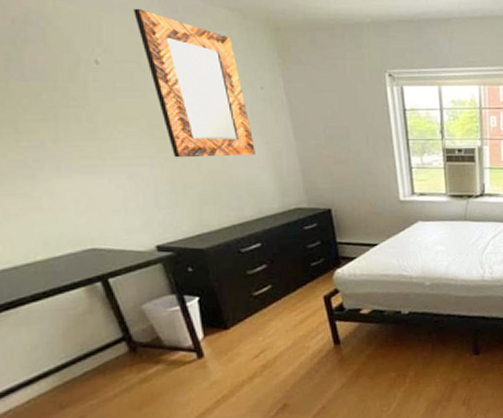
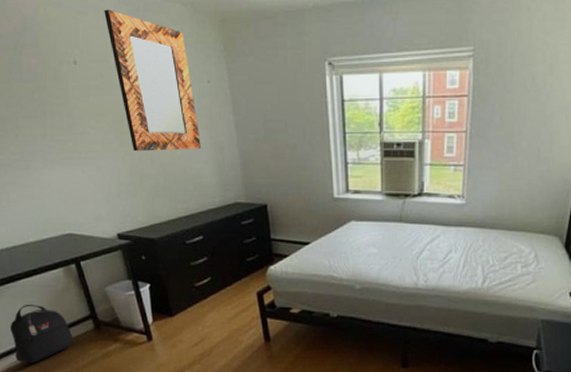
backpack: none [10,331,100,402] -> present [10,304,73,363]

